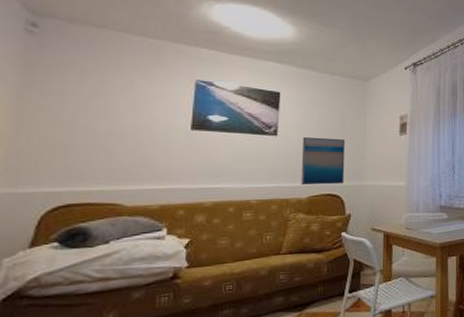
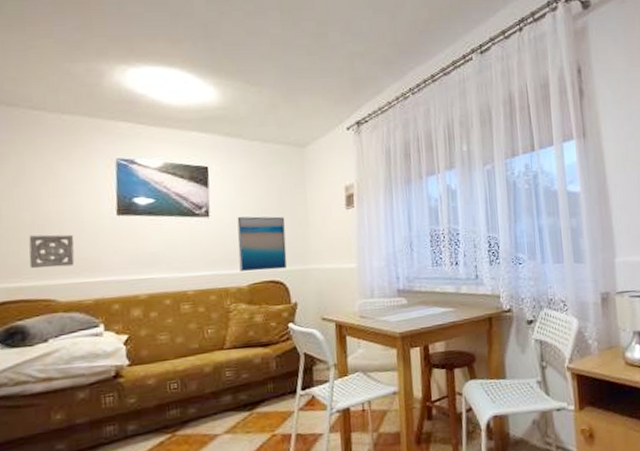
wall ornament: none [100,144,147,175] -> present [29,234,75,268]

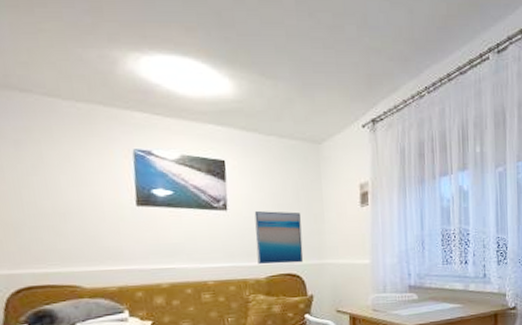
wall ornament: present [29,234,75,268] -> none [51,223,97,255]

